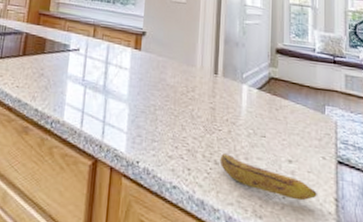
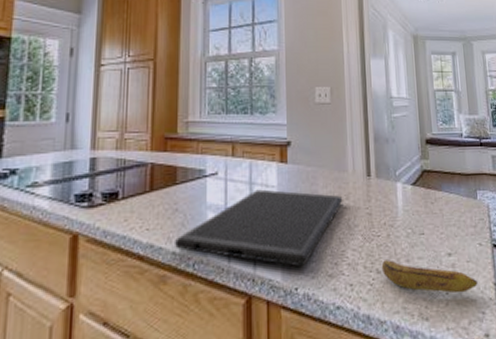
cutting board: none [38,69,189,144] -> present [175,189,343,267]

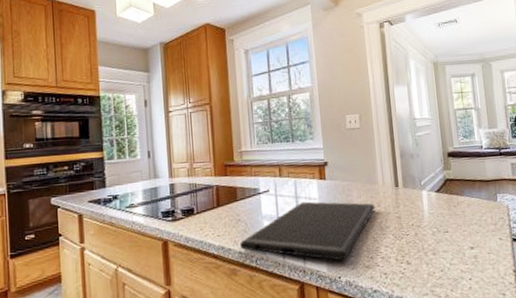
banana: present [381,260,478,294] -> none [411,253,498,279]

